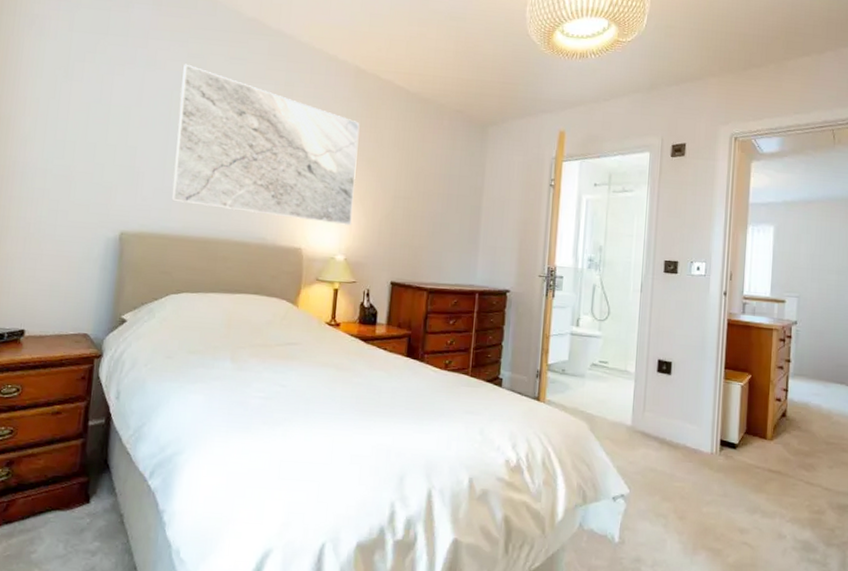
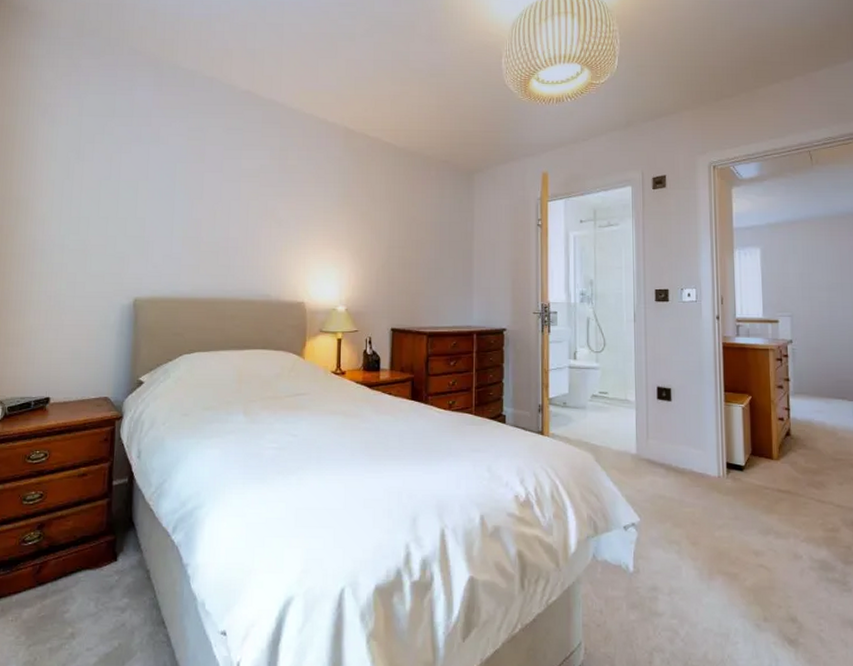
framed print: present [171,64,360,225] -> none [180,137,352,277]

